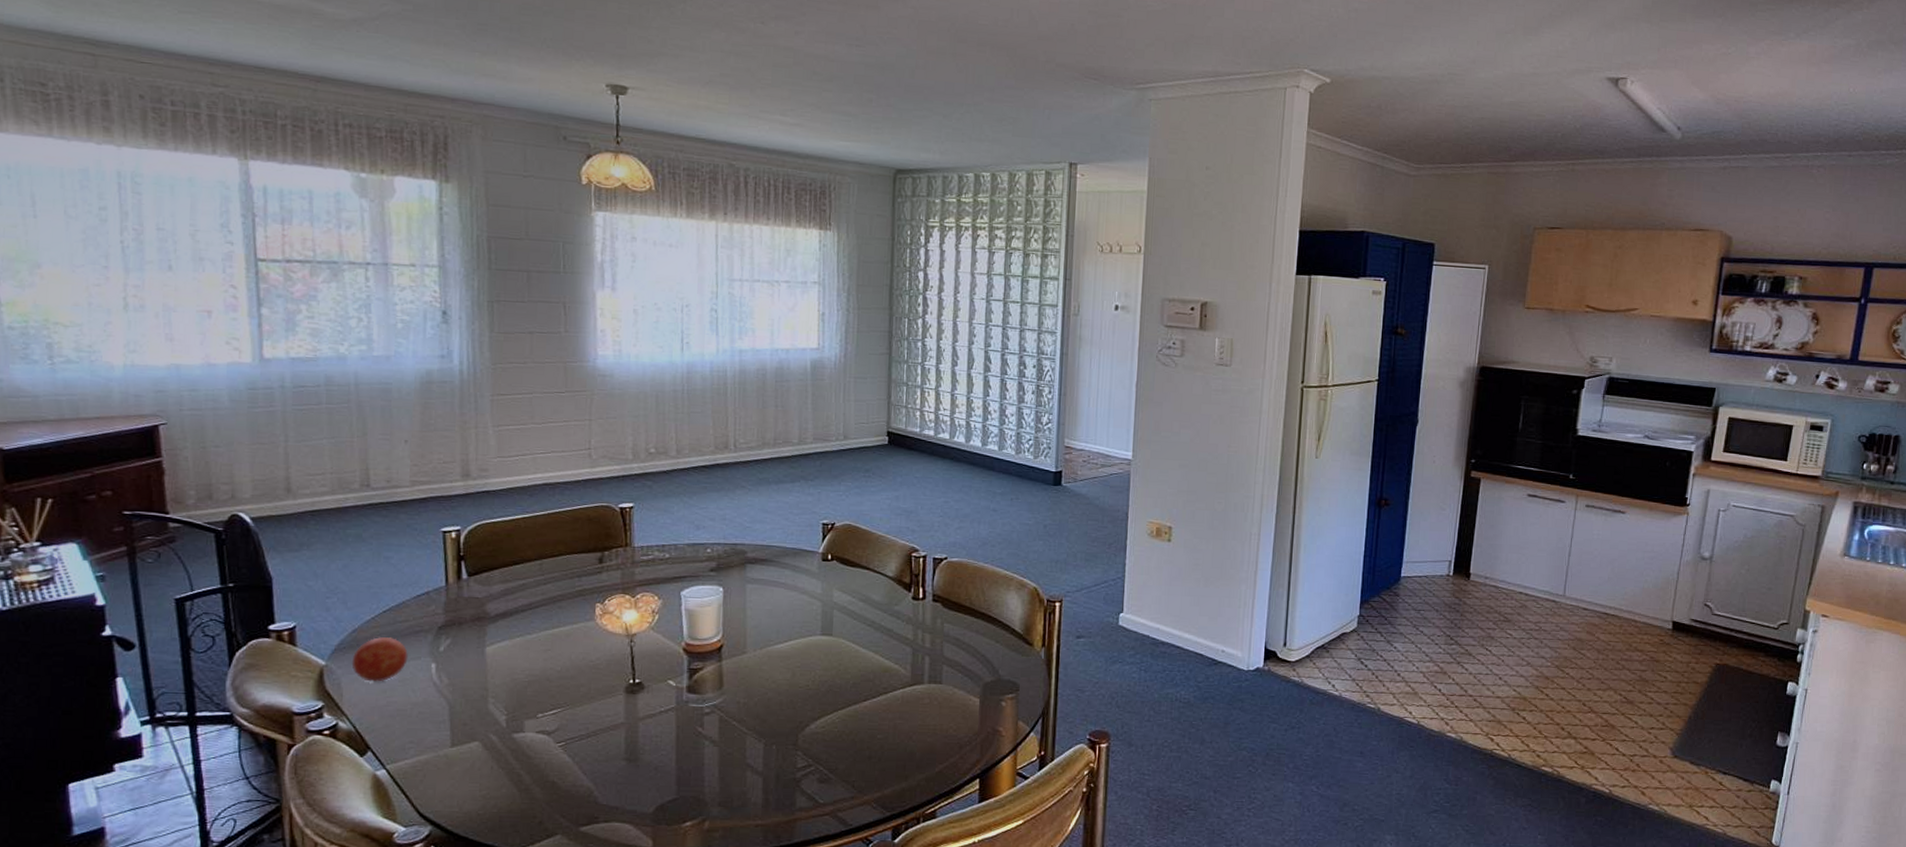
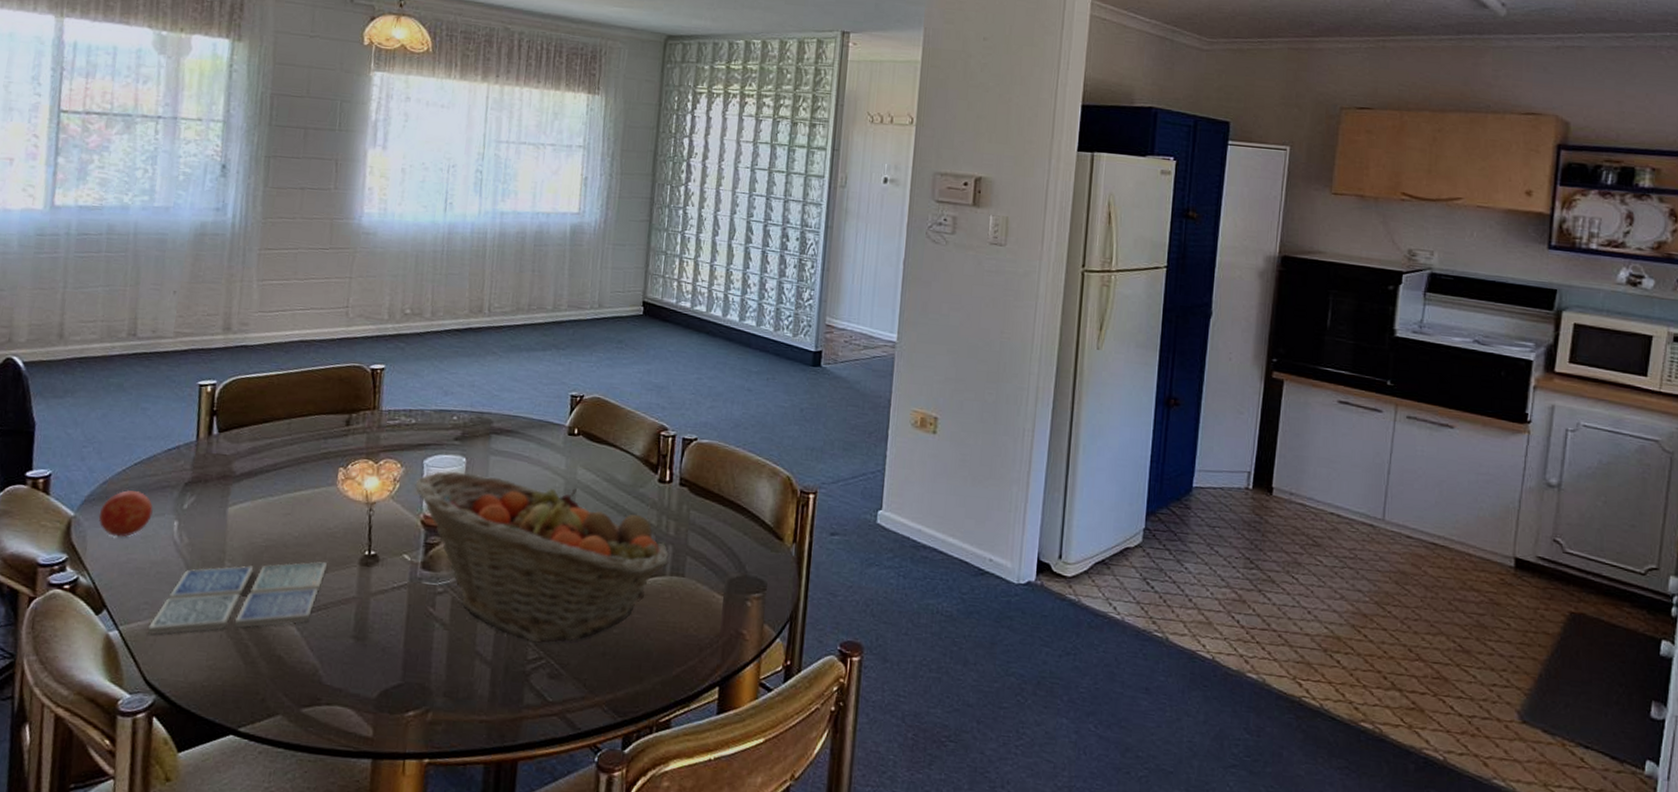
drink coaster: none [415,692,592,772] -> present [147,561,327,636]
fruit basket: none [674,600,927,752] -> present [415,471,670,643]

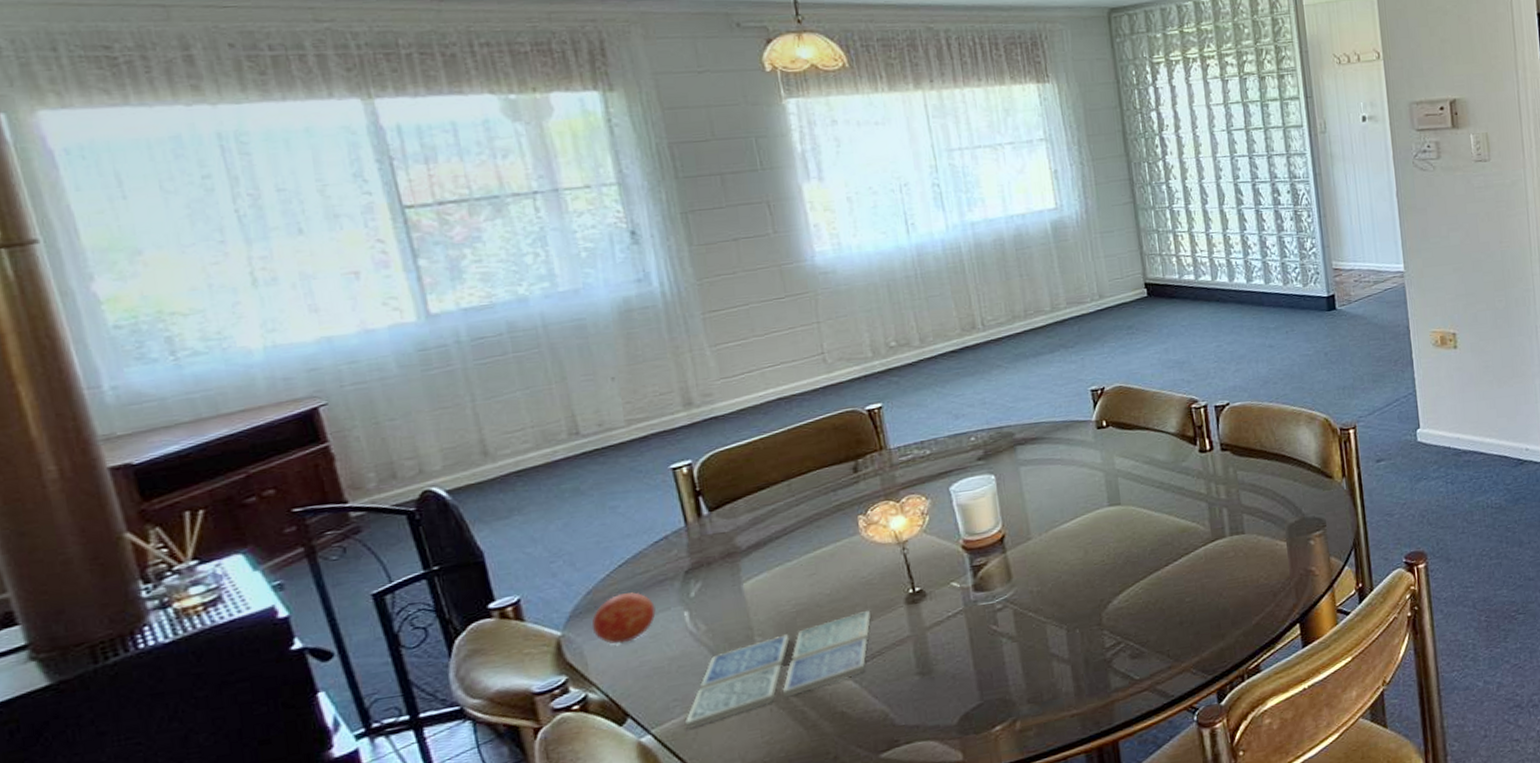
fruit basket: present [415,471,670,643] -> none [946,478,1226,631]

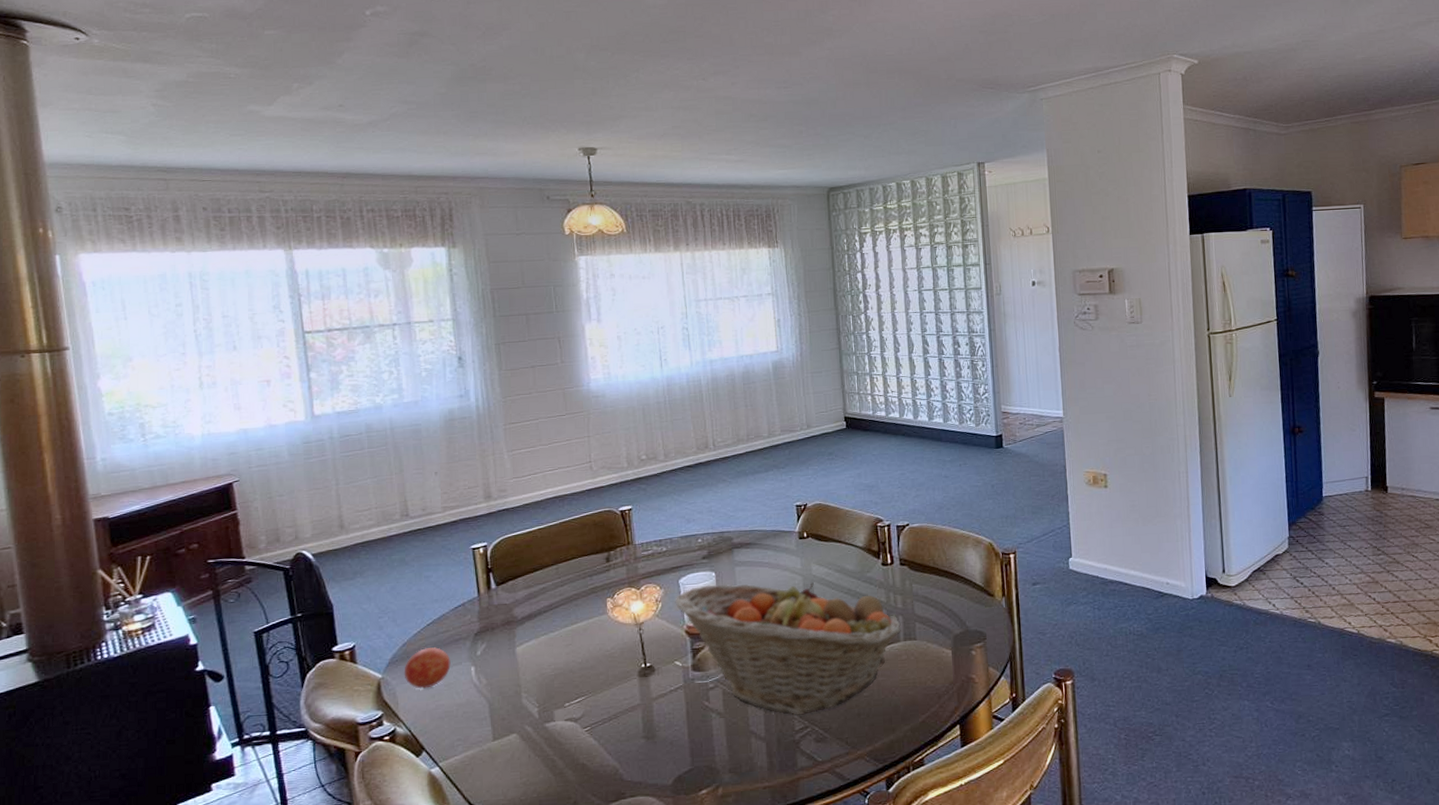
drink coaster: present [684,611,871,730] -> none [464,680,611,766]
fruit basket: none [946,478,1226,631] -> present [675,583,901,715]

